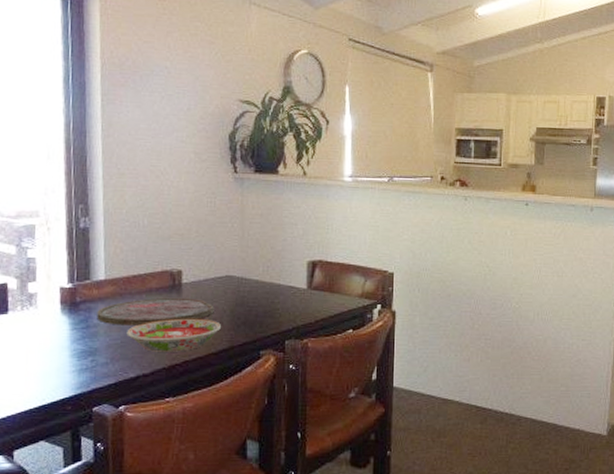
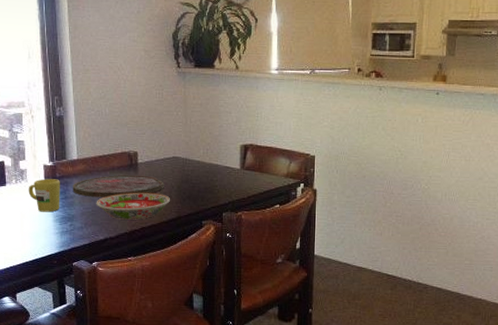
mug: none [37,304,81,346] -> present [28,179,60,212]

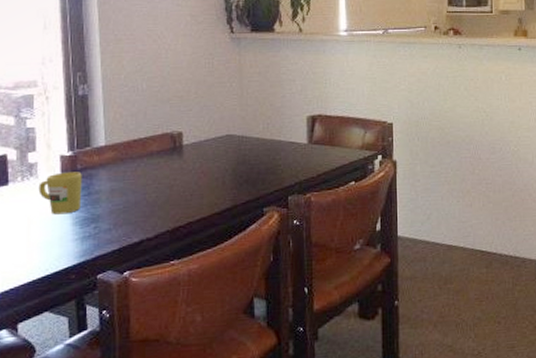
cutting board: present [72,175,164,198] -> none [98,159,216,191]
bowl: present [96,192,170,220] -> none [129,179,223,215]

